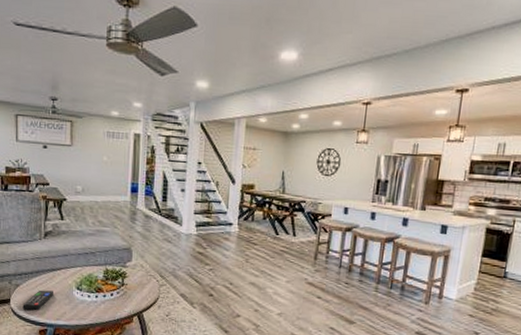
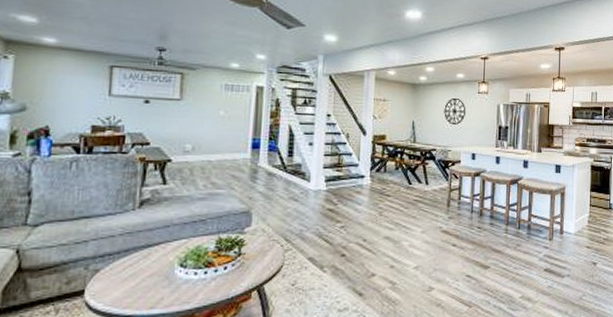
remote control: present [22,290,53,310] -> none [102,272,148,300]

